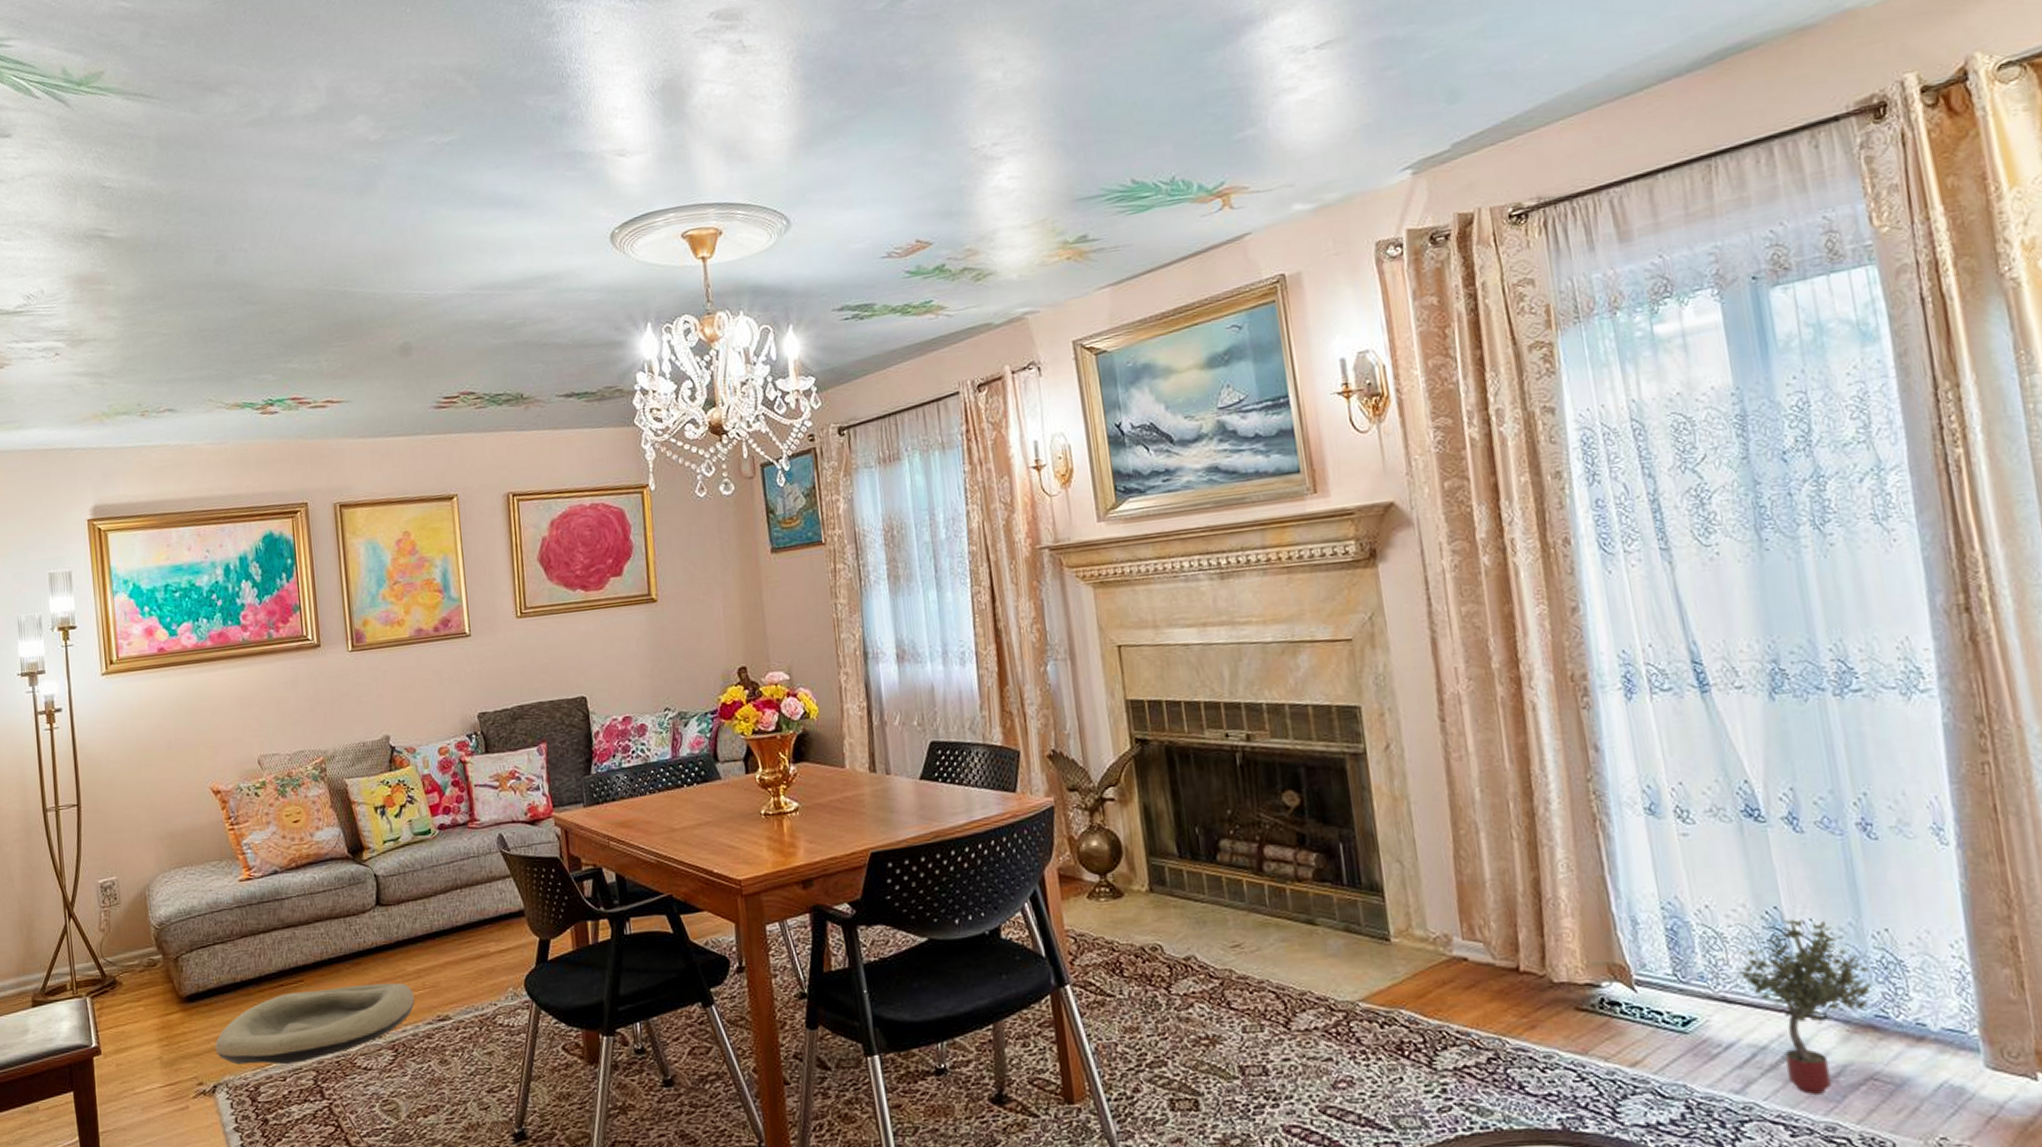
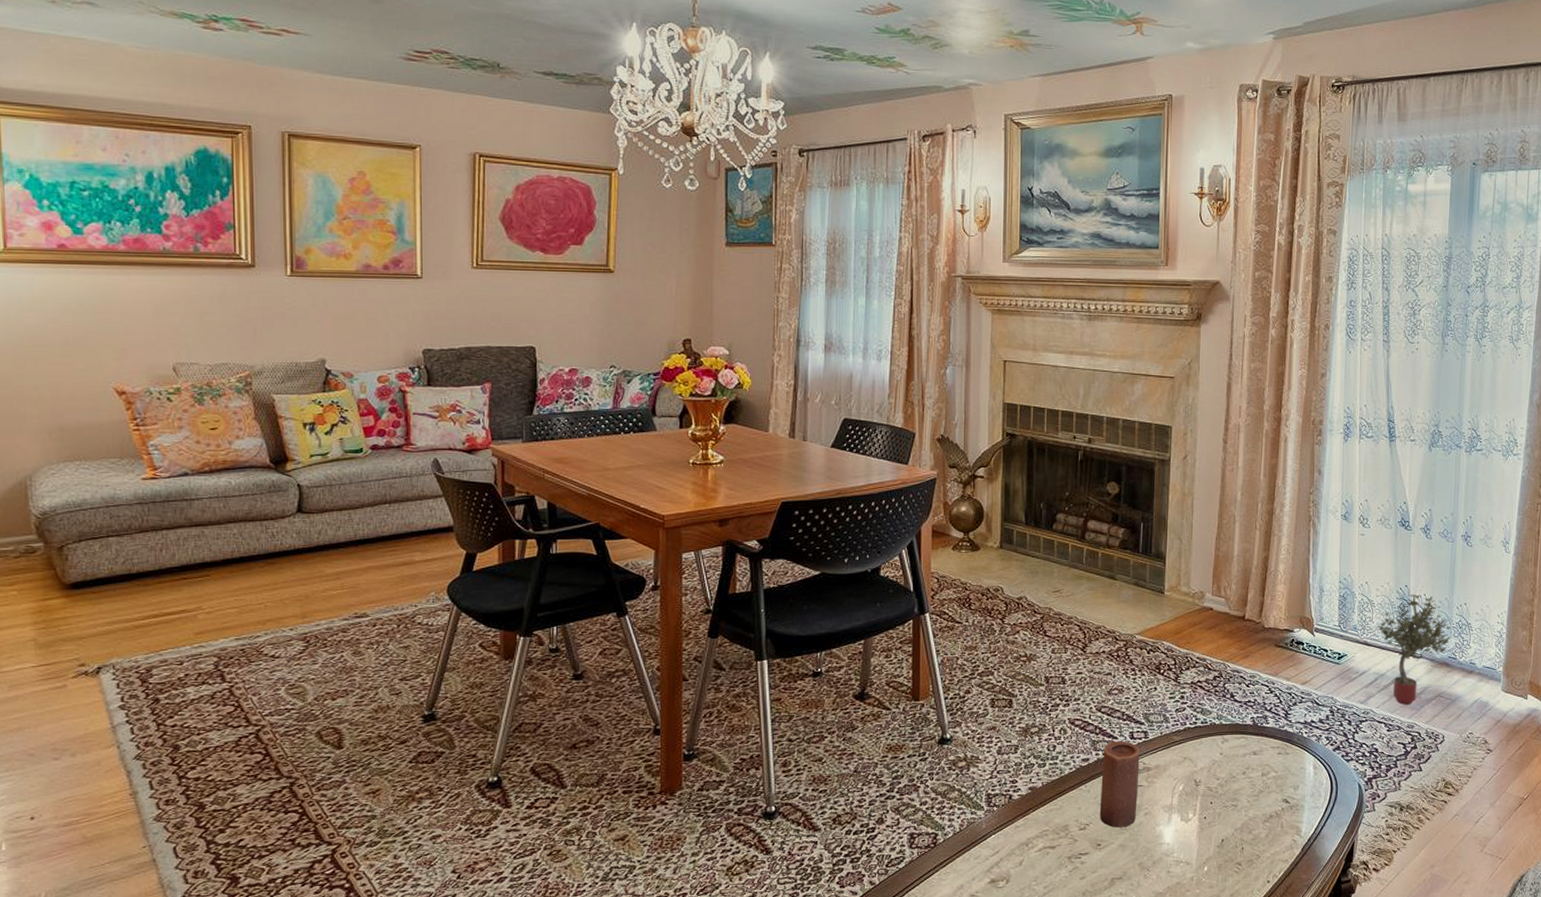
dog bed: present [215,983,415,1065] -> none [103,582,331,651]

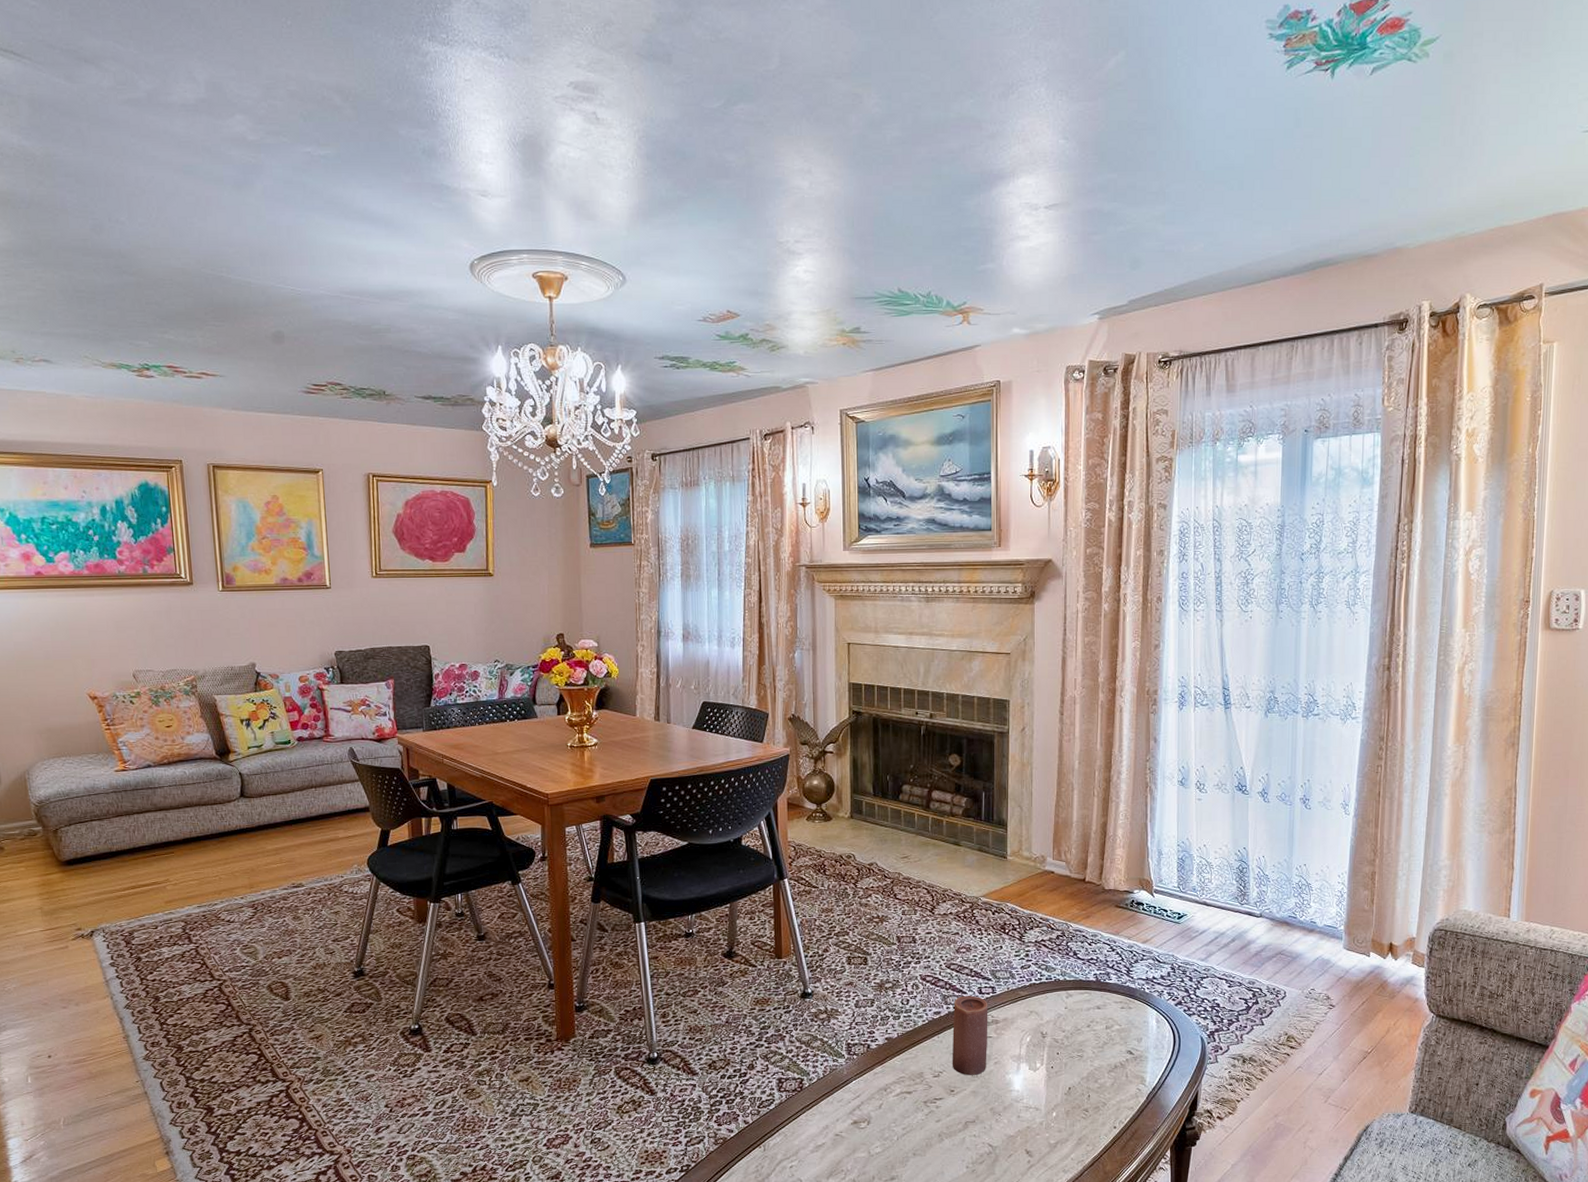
potted tree: present [1378,594,1451,705] -> none [1217,856,1291,962]

